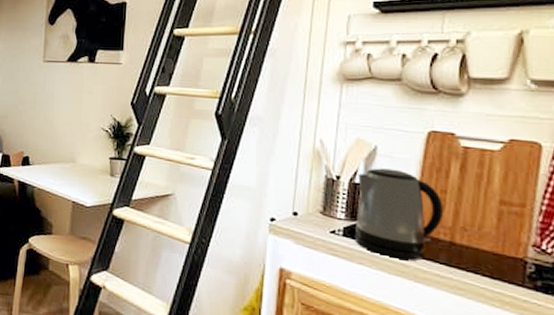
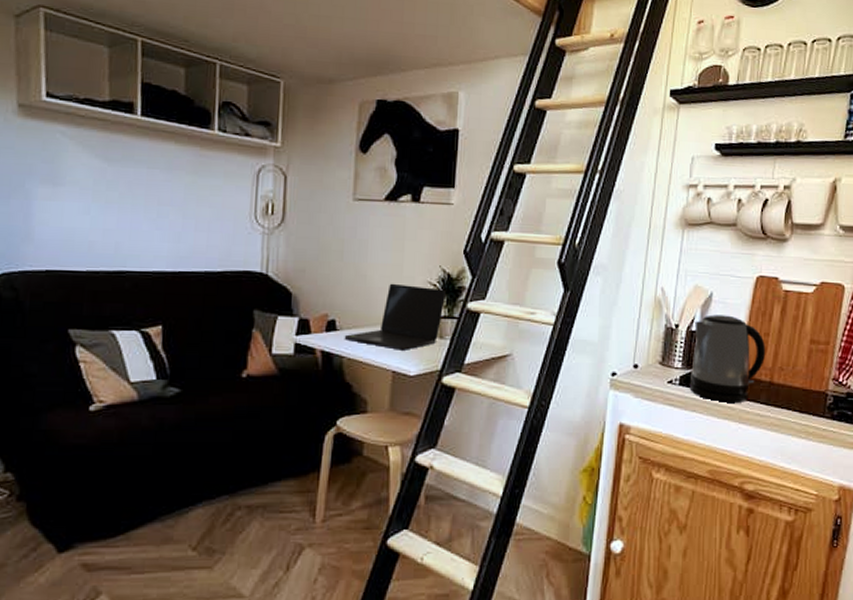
laptop: none [35,128,116,185] -> present [344,283,446,350]

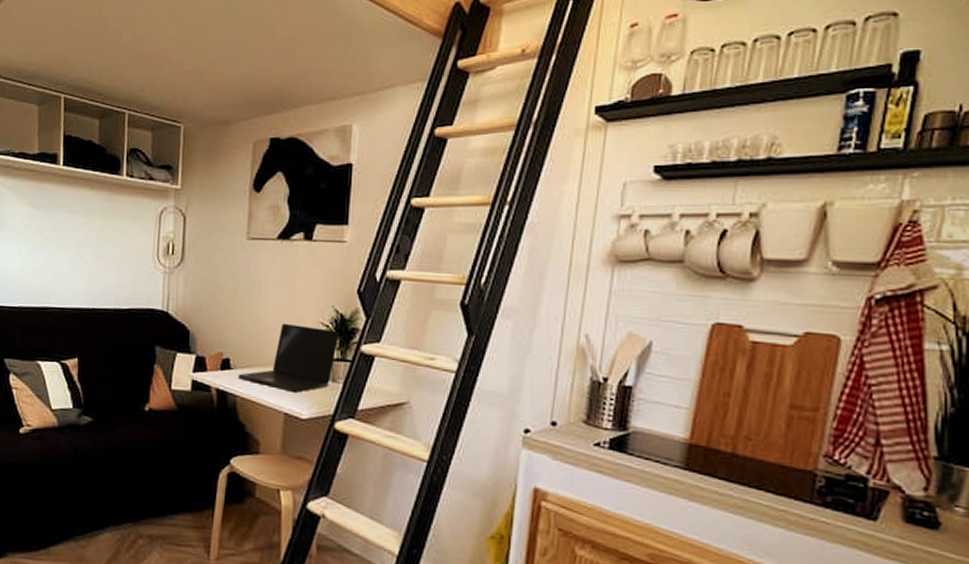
kettle: present [689,314,766,403] -> none [622,368,726,476]

